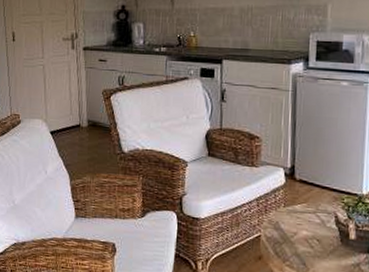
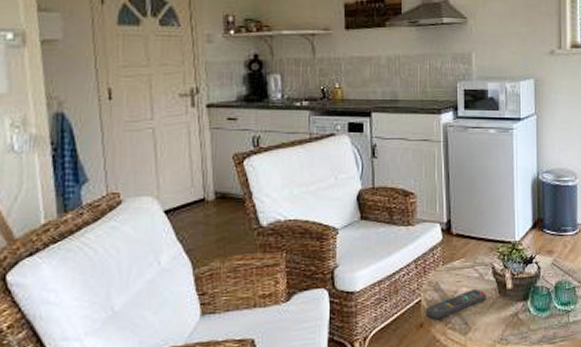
remote control: none [264,233,327,256] -> present [425,288,486,320]

